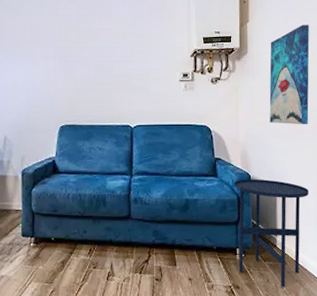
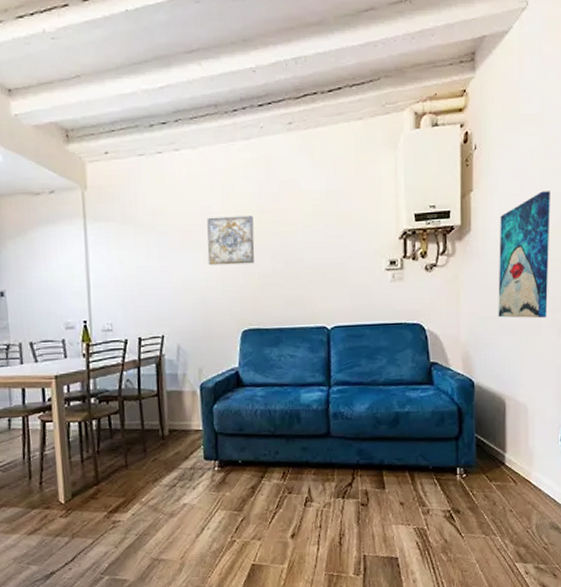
wall art: none [34,32,73,71] -> present [207,215,255,266]
side table: present [234,179,309,288] -> none [453,385,546,511]

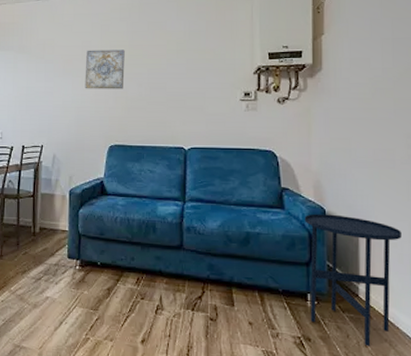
side table: none [453,385,546,511] -> present [304,213,402,347]
wall art: present [498,191,550,319] -> none [349,36,402,154]

